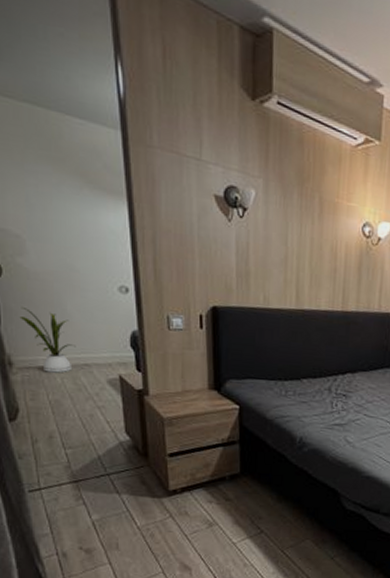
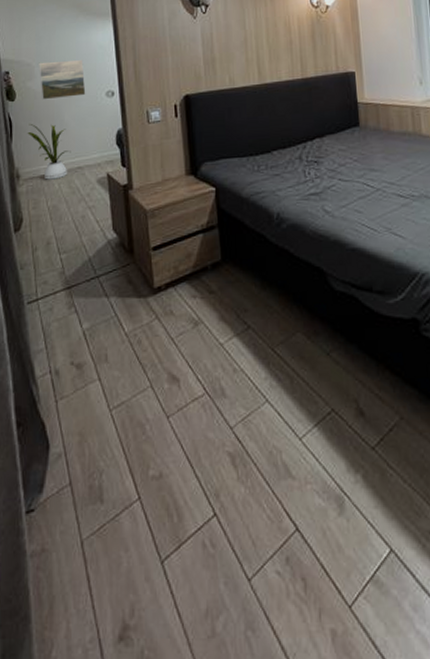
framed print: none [31,236,94,287] -> present [39,59,86,100]

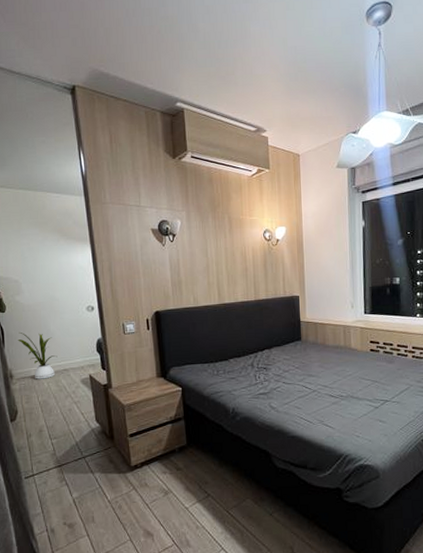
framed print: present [39,59,86,100] -> none [25,278,69,313]

